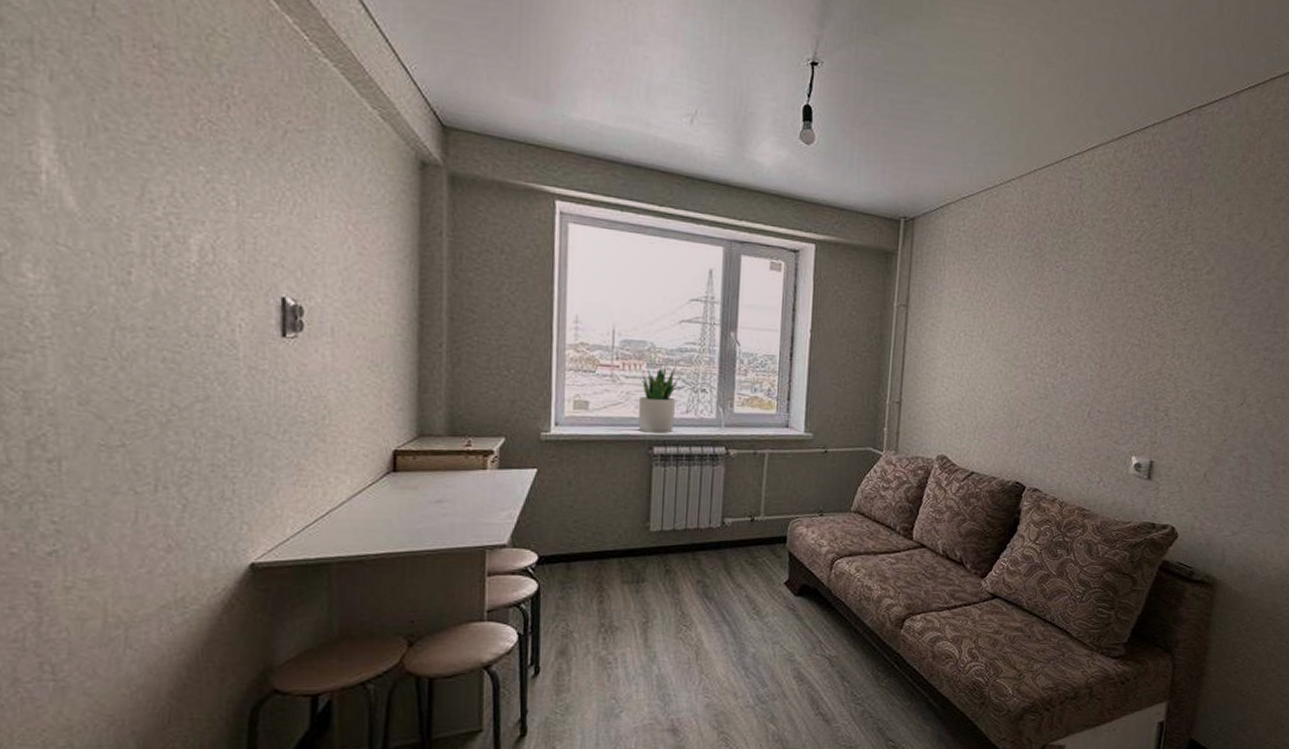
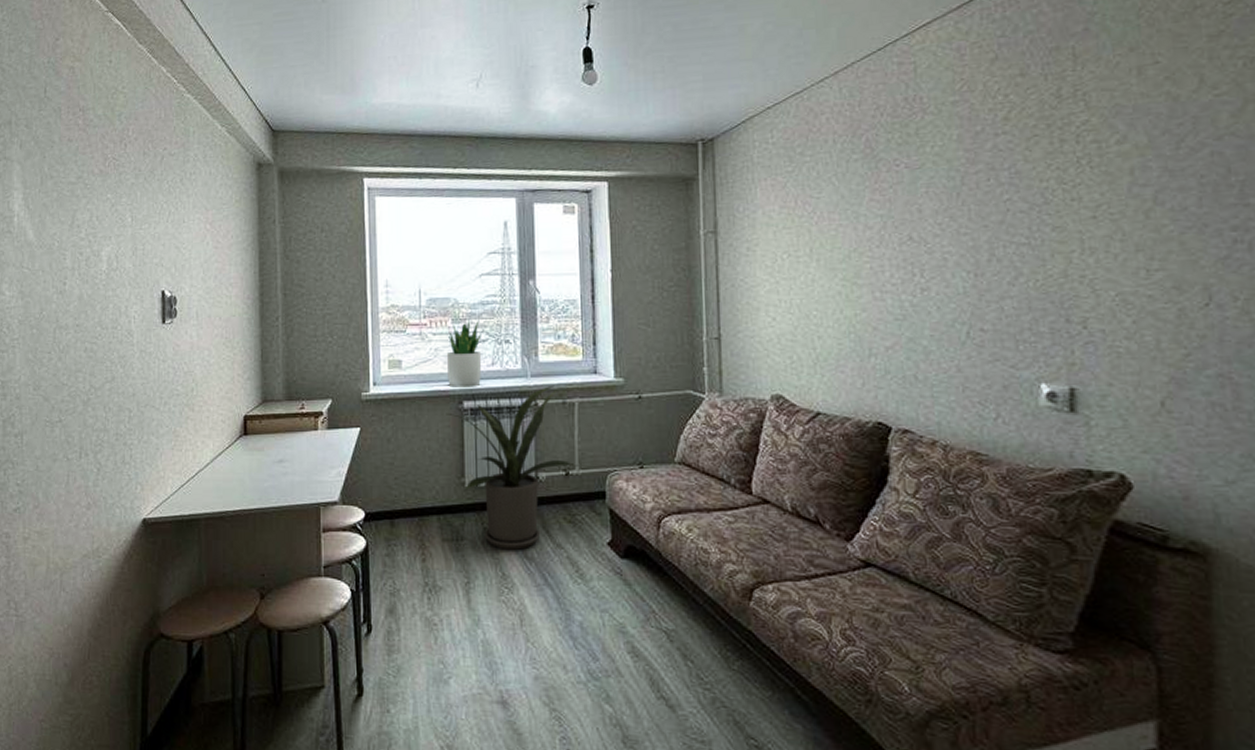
house plant: none [634,435,761,590] -> present [446,385,575,550]

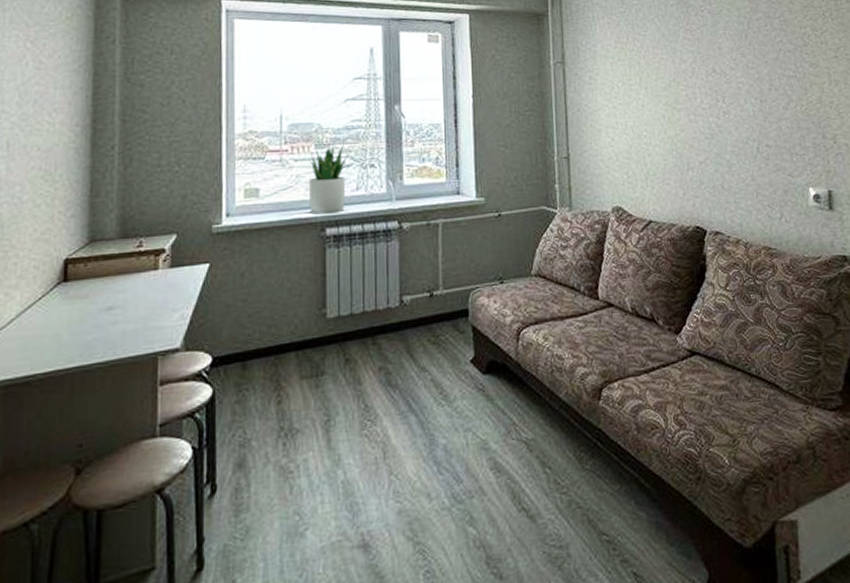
house plant: present [446,385,575,550] -> none [307,207,439,380]

